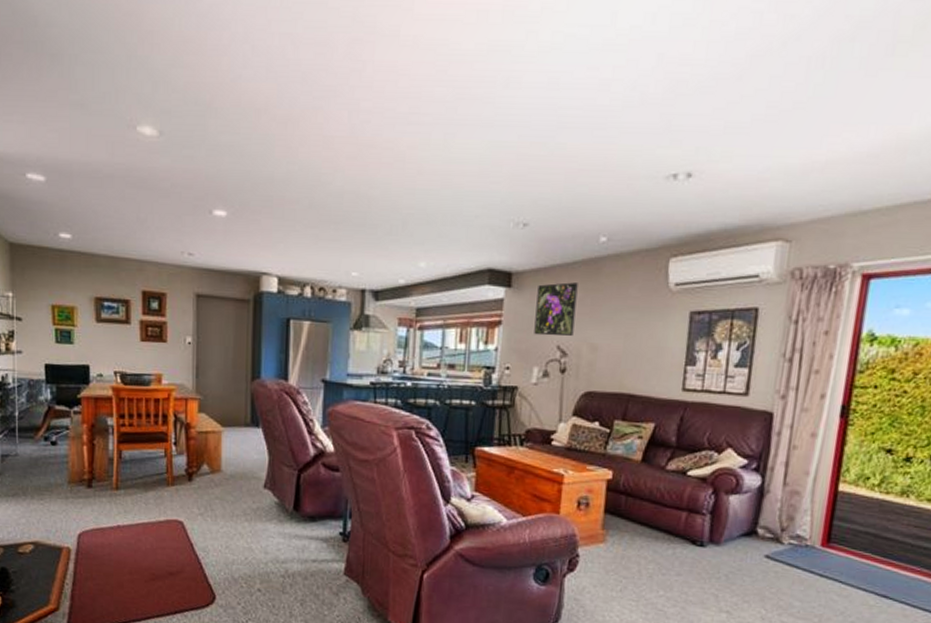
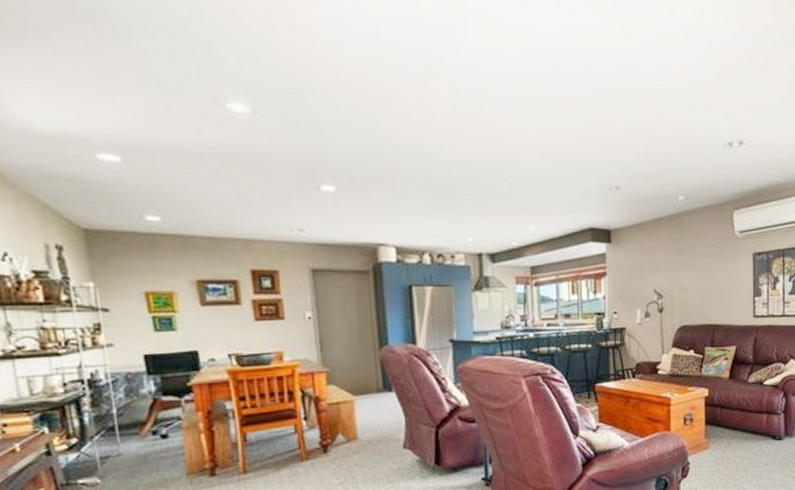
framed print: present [534,282,578,337] -> none [633,235,666,282]

